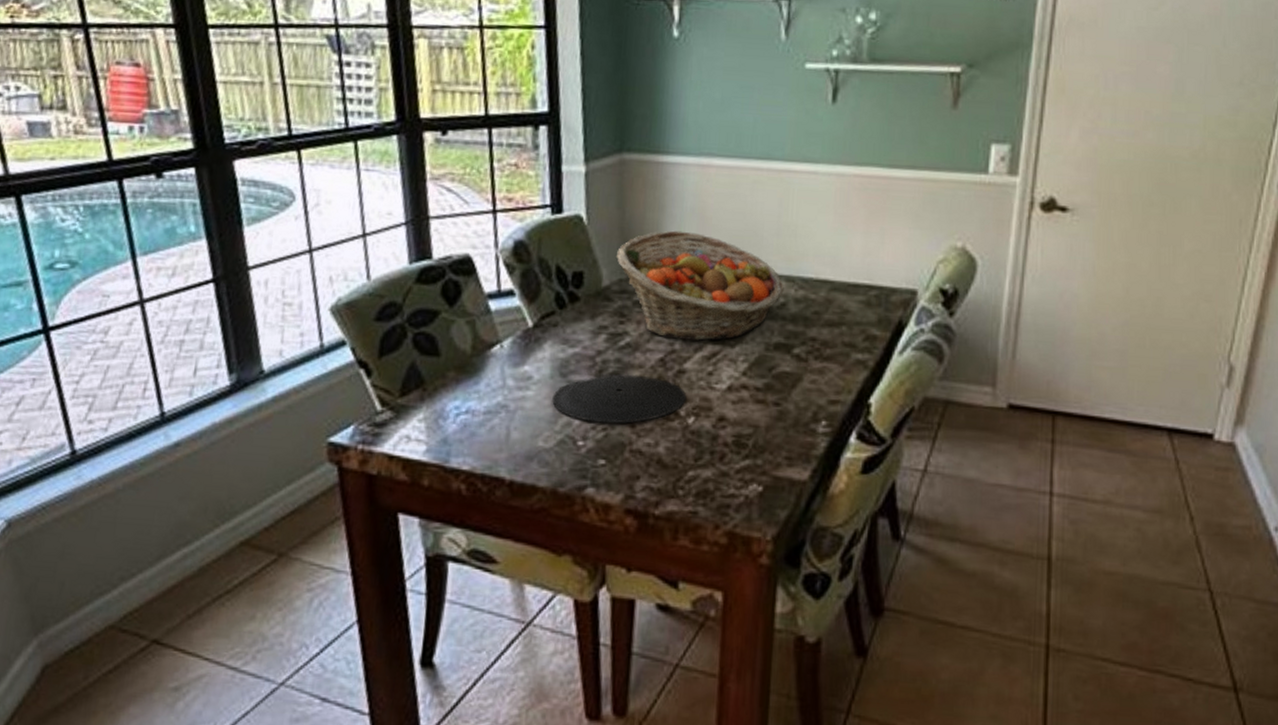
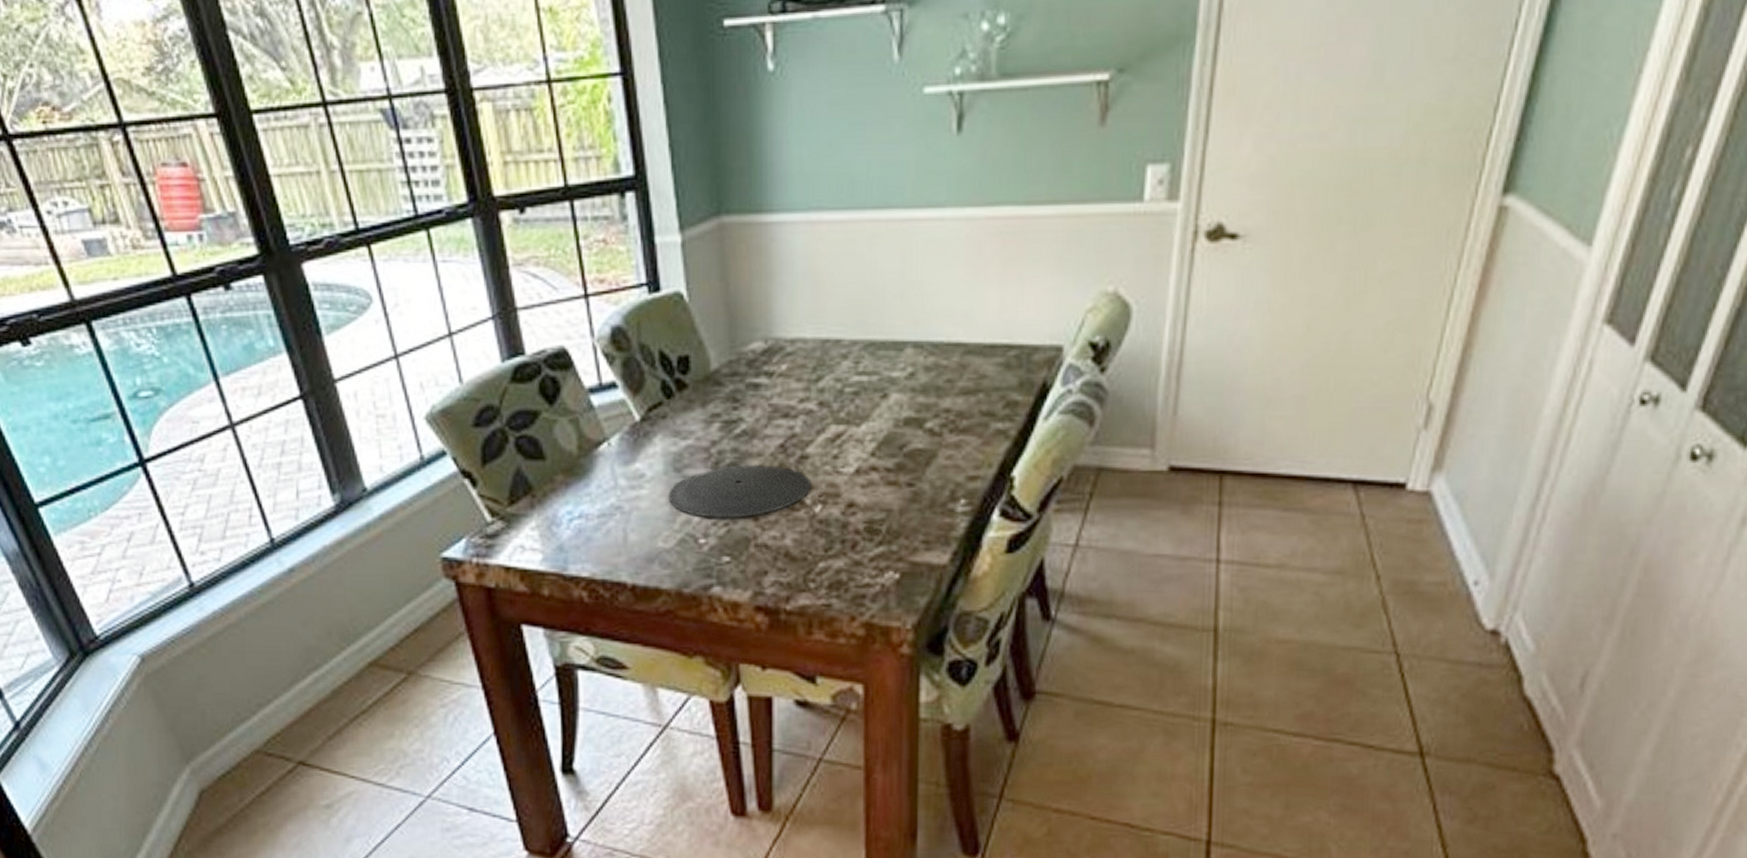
fruit basket: present [617,230,784,341] -> none [724,300,912,422]

